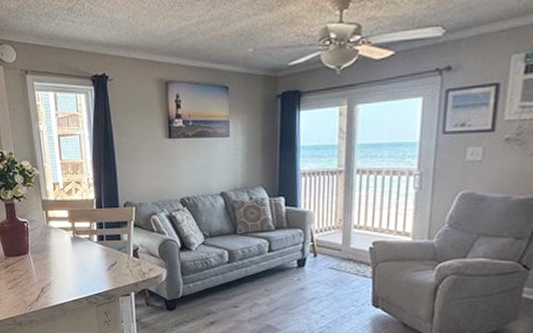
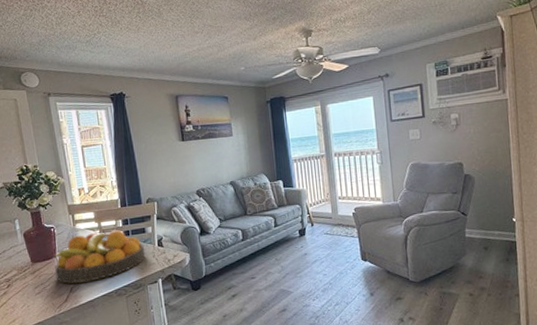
fruit bowl: none [25,232,119,285] -> present [53,229,146,284]

